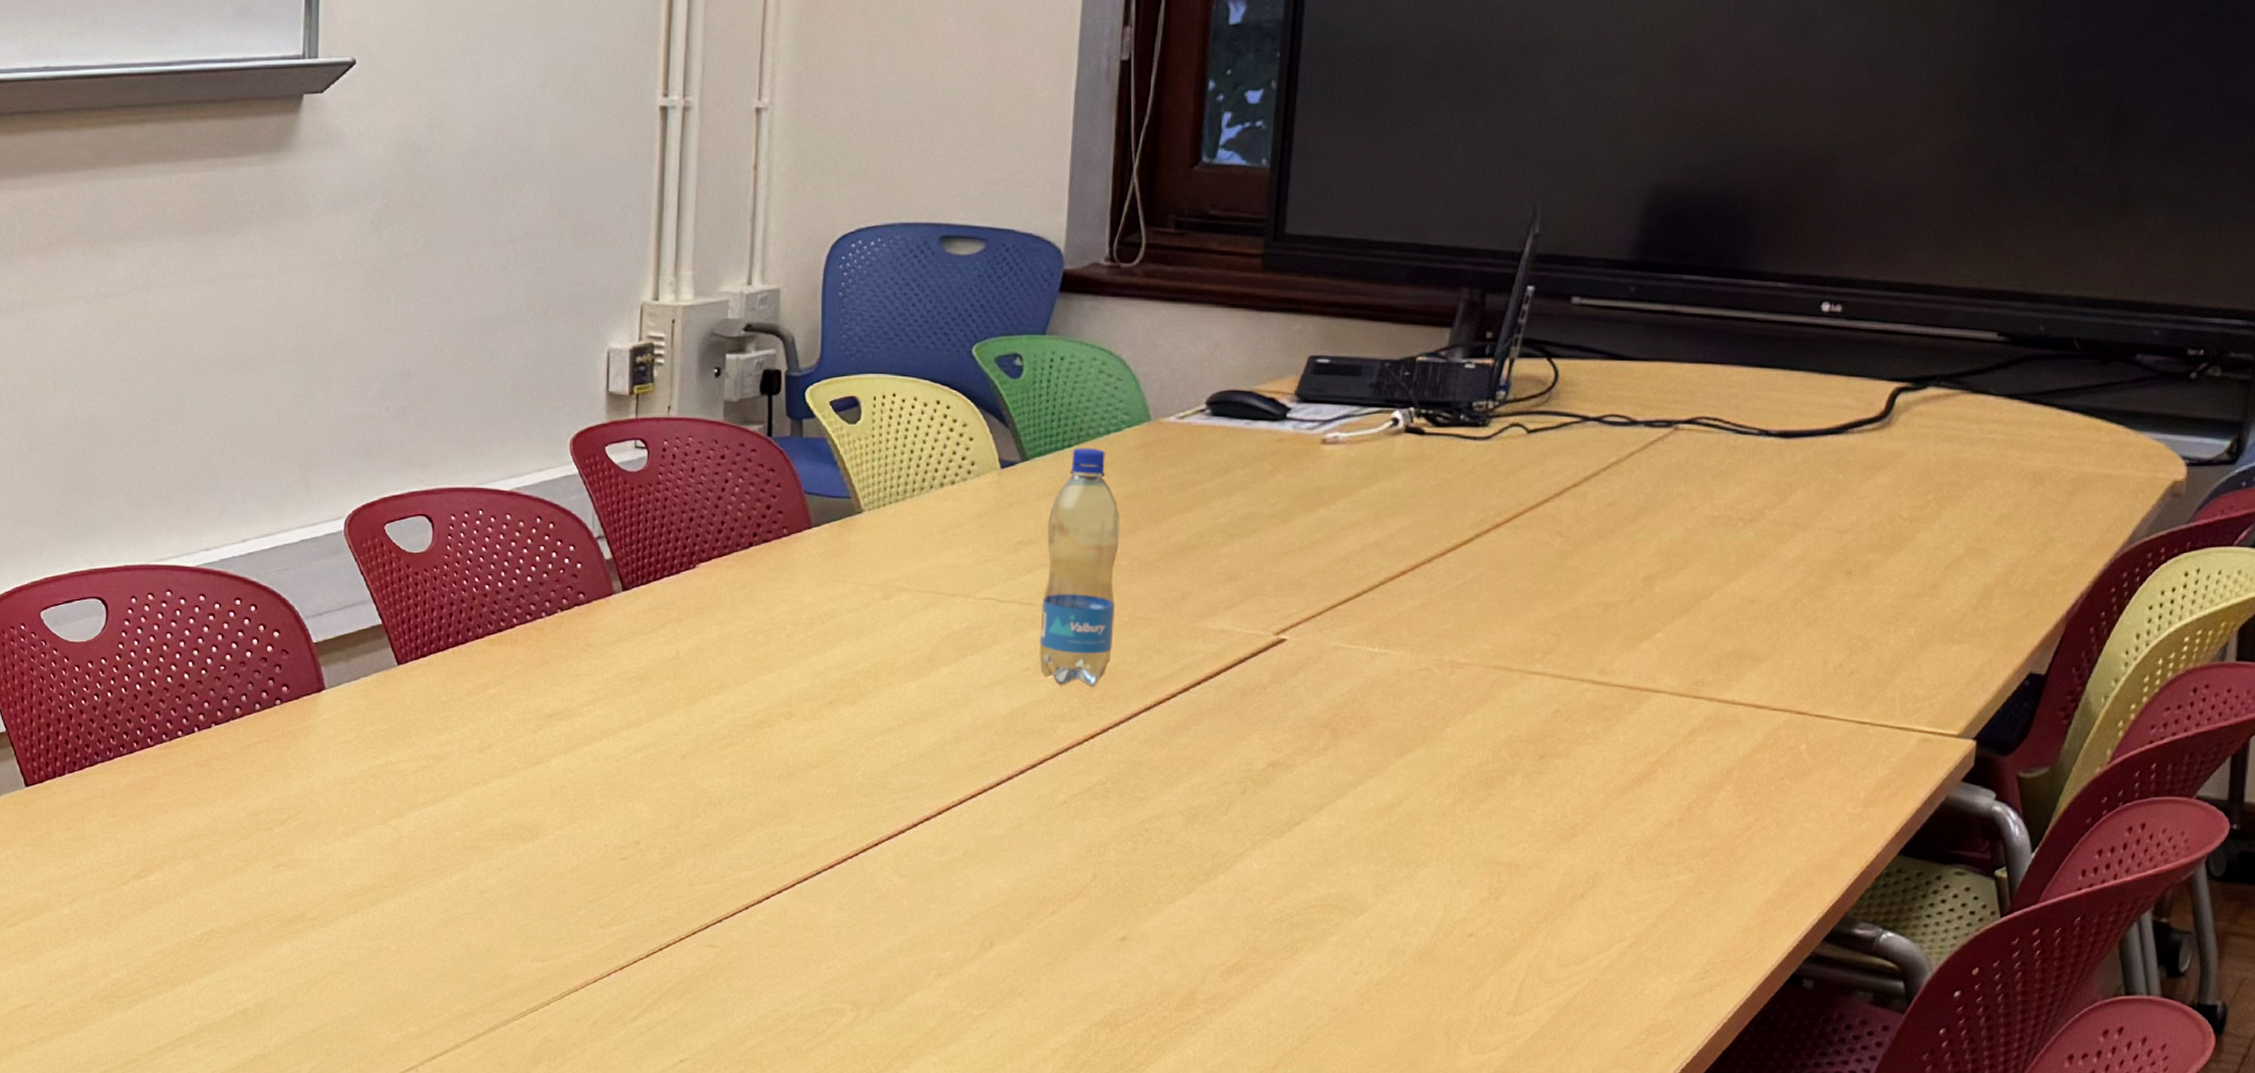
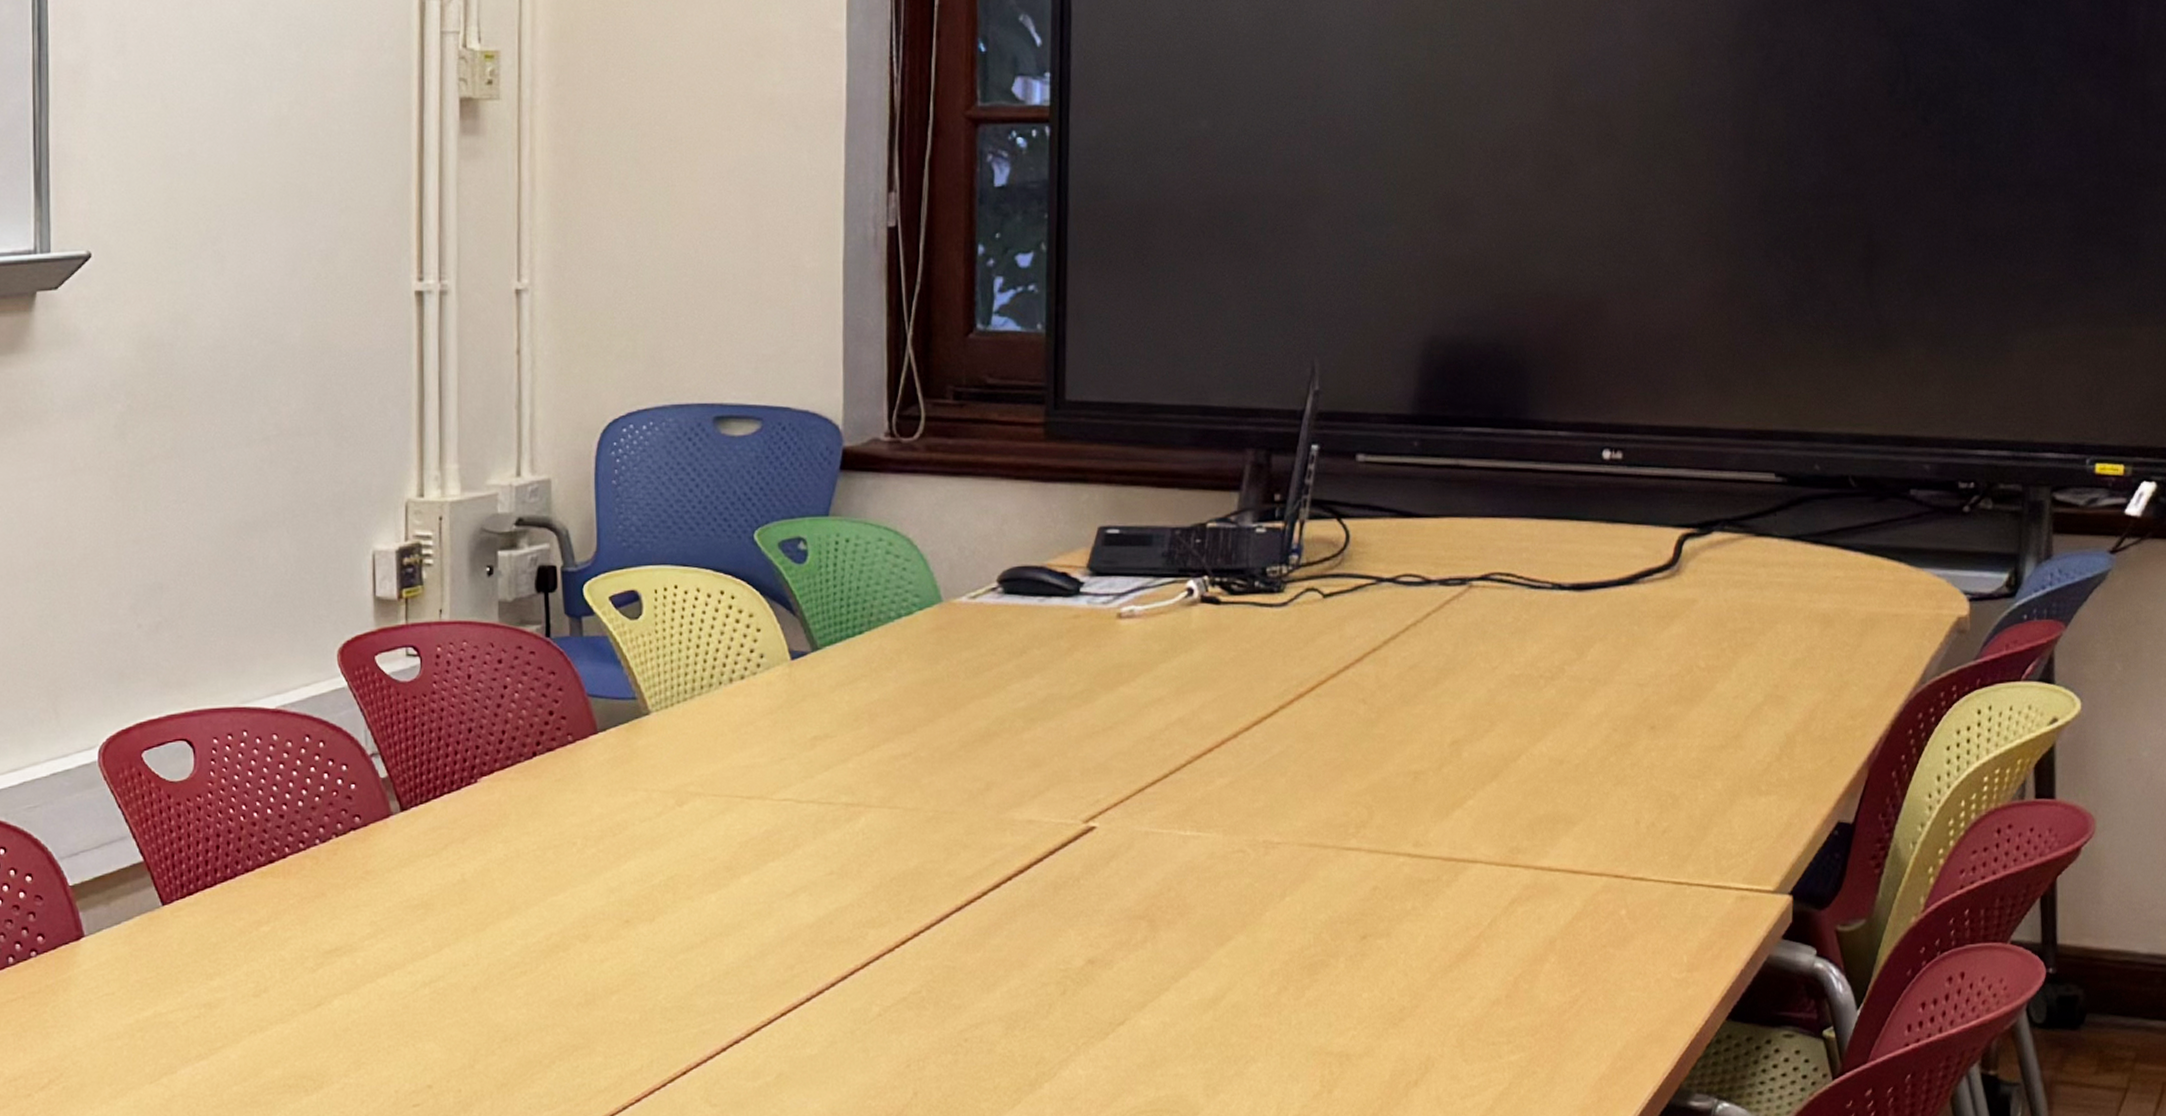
bottle: present [1039,448,1121,686] -> none [842,633,919,889]

